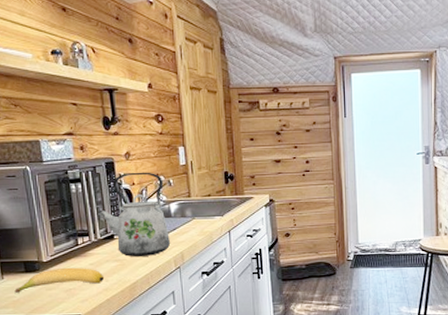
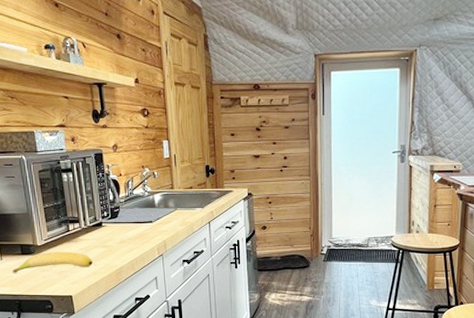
kettle: present [97,172,171,258] -> none [86,164,155,244]

